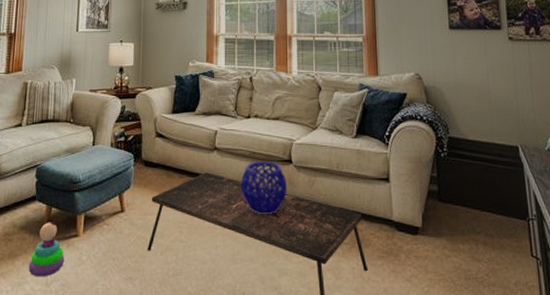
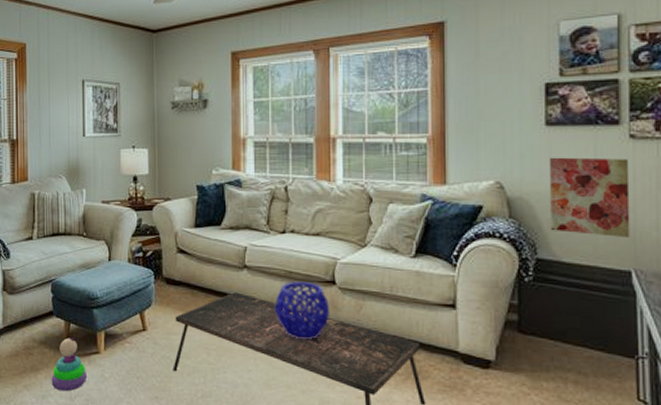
wall art: none [454,54,515,118] -> present [550,157,630,237]

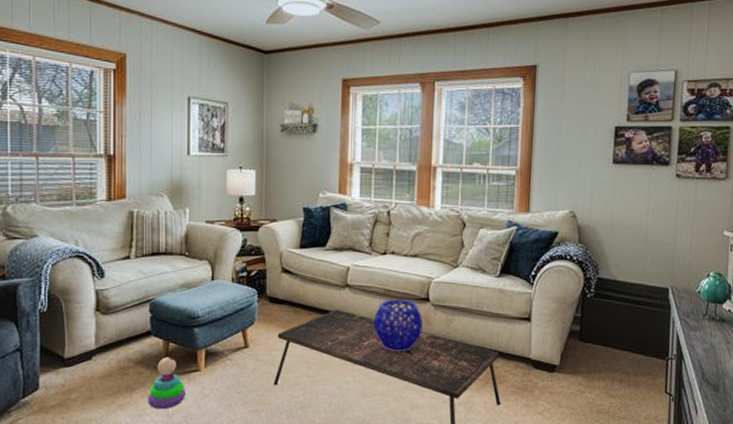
wall art: present [550,157,630,237] -> none [611,191,674,260]

